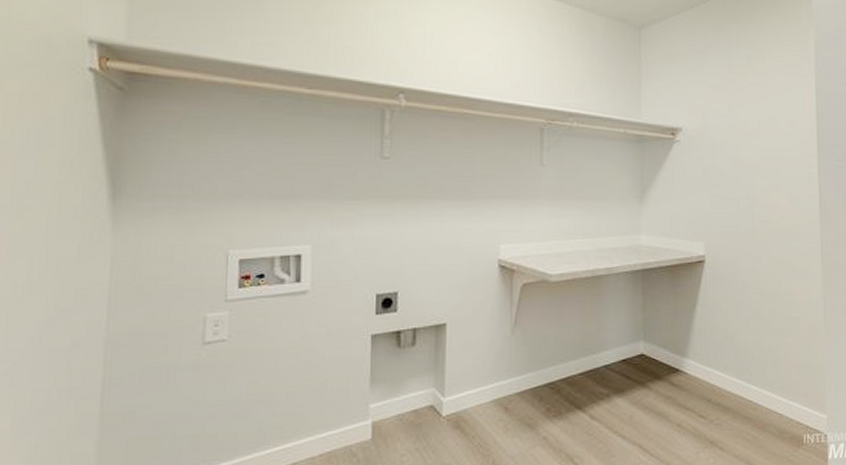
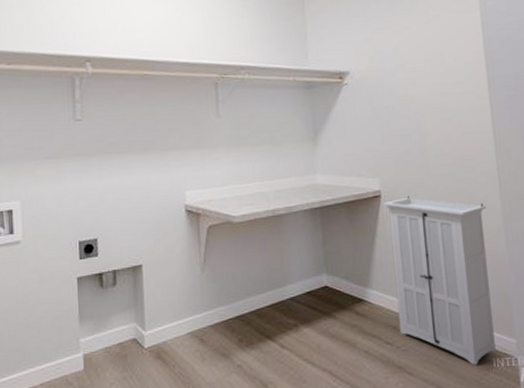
storage cabinet: none [706,262,807,441] -> present [383,195,496,366]

